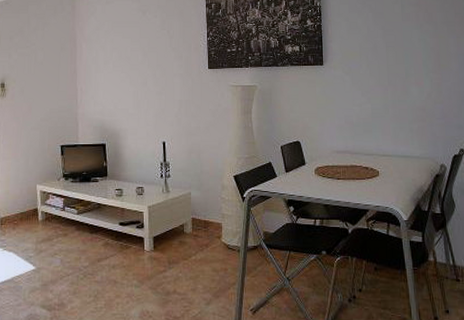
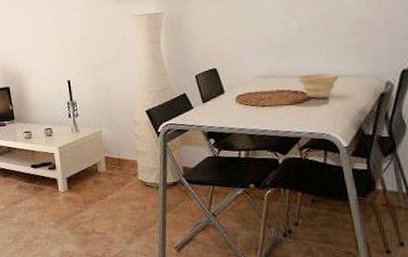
bowl: none [369,153,403,175] -> present [298,73,340,99]

